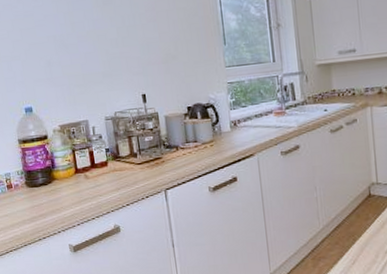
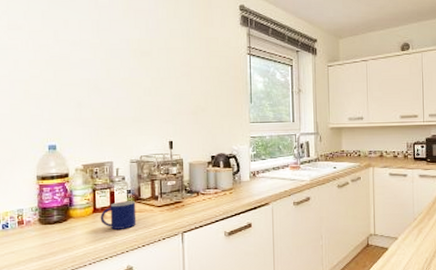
mug: none [82,159,119,190] -> present [100,201,137,230]

